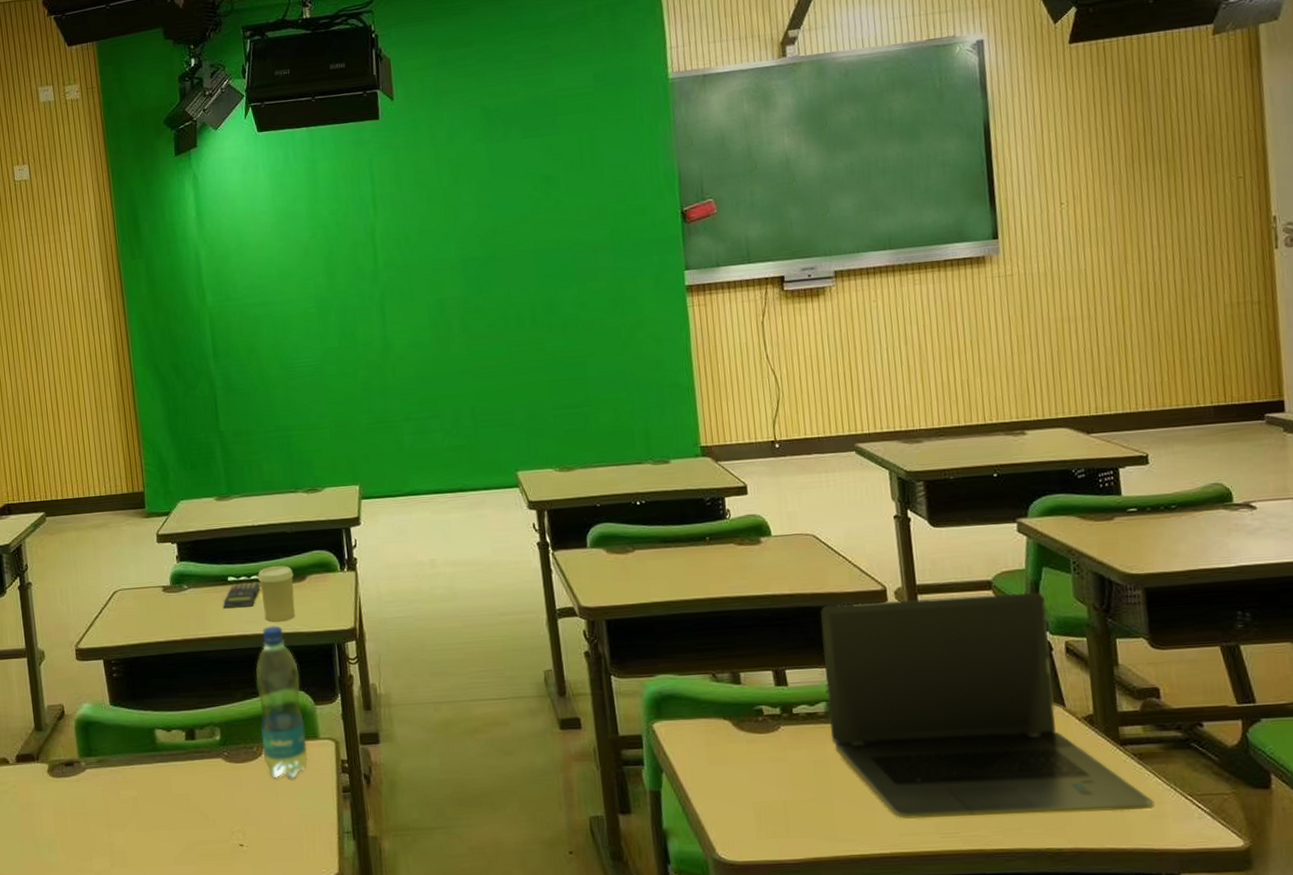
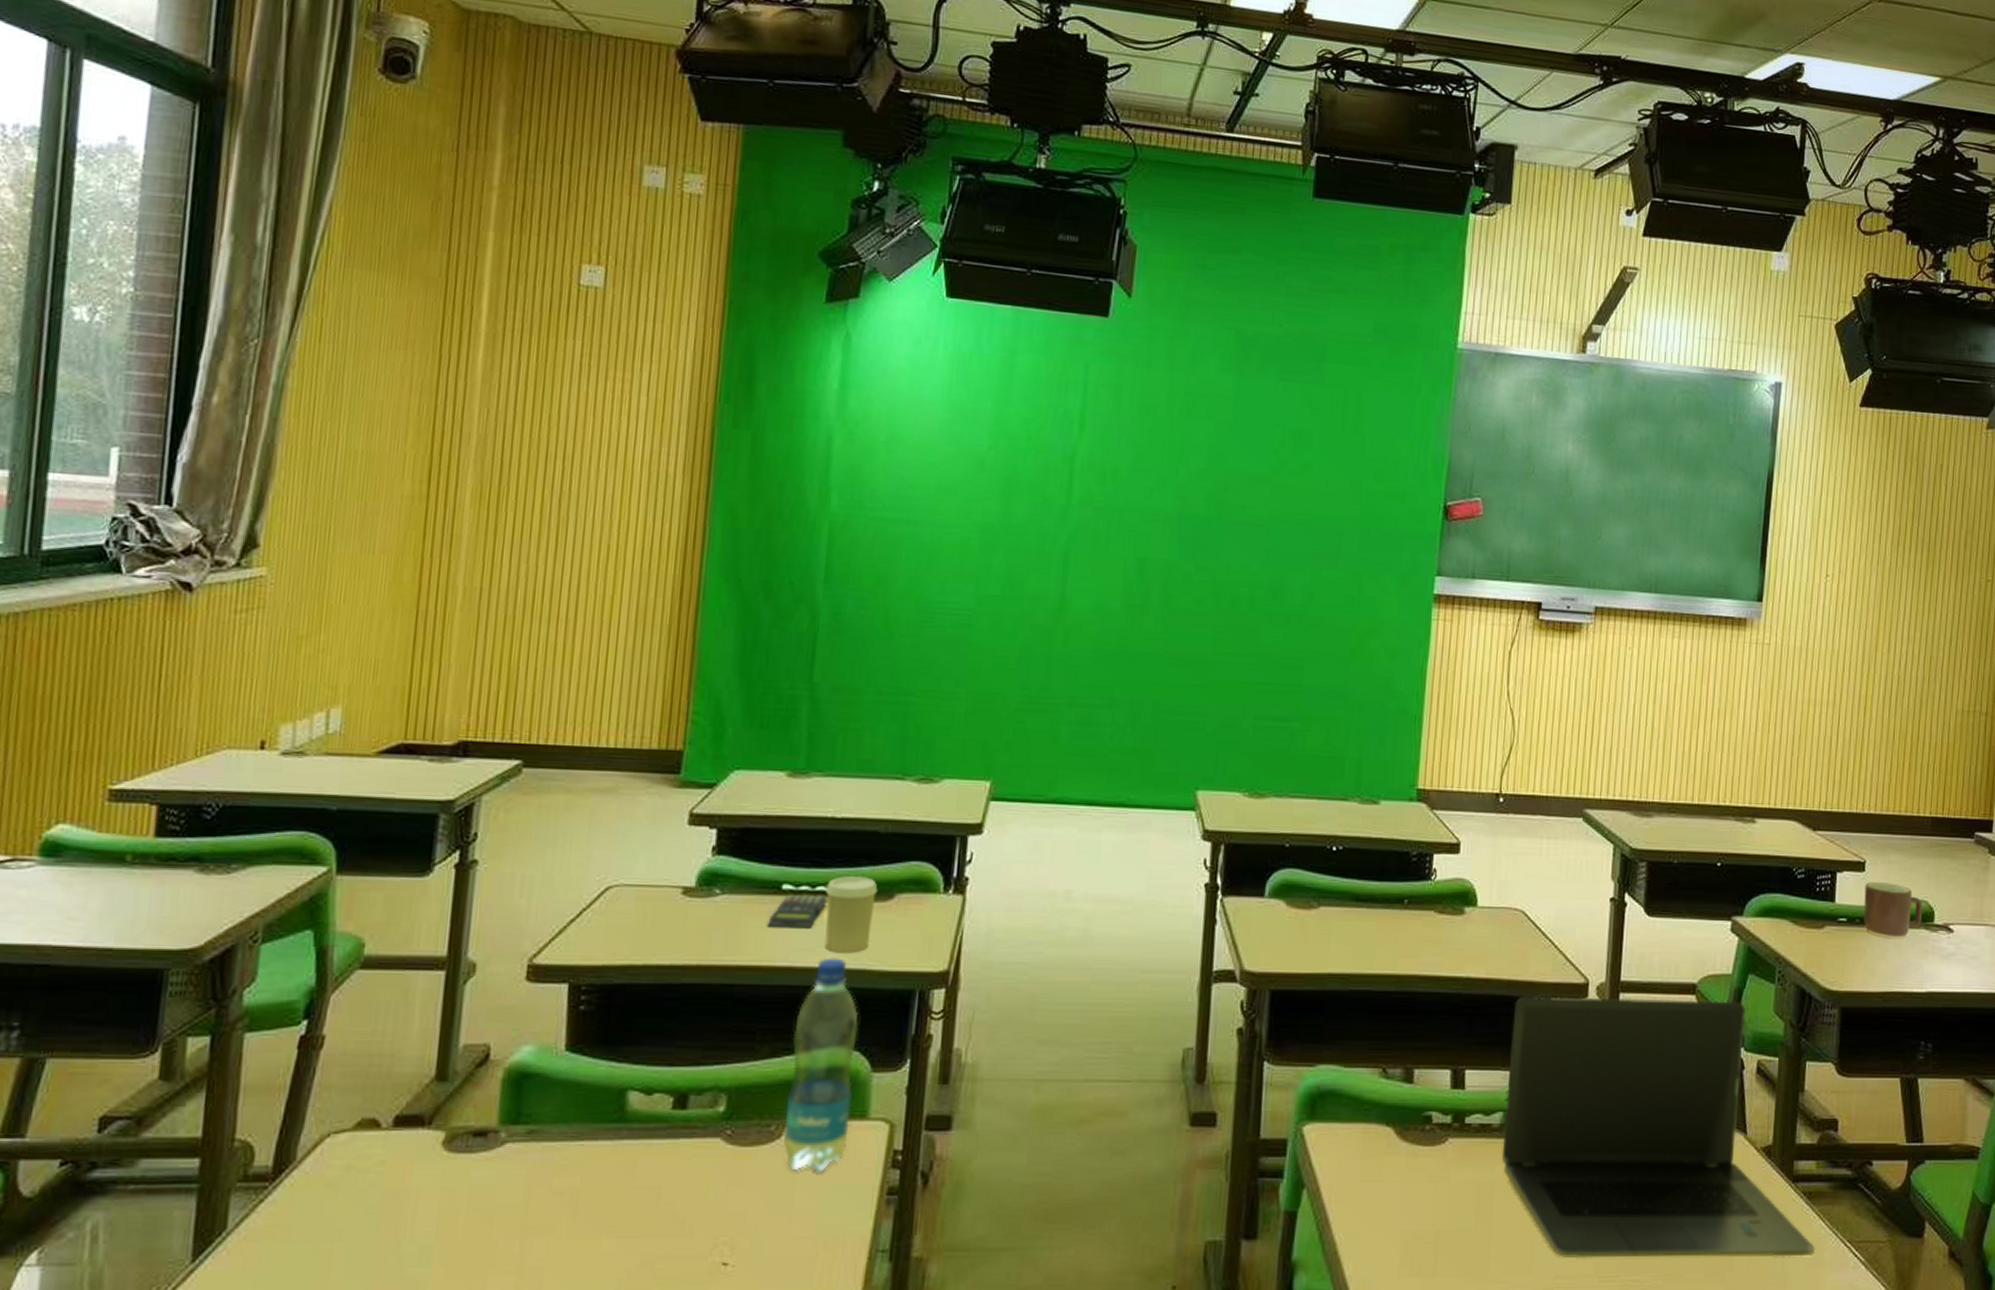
mug: none [1151,471,1219,522] -> present [1863,882,1922,939]

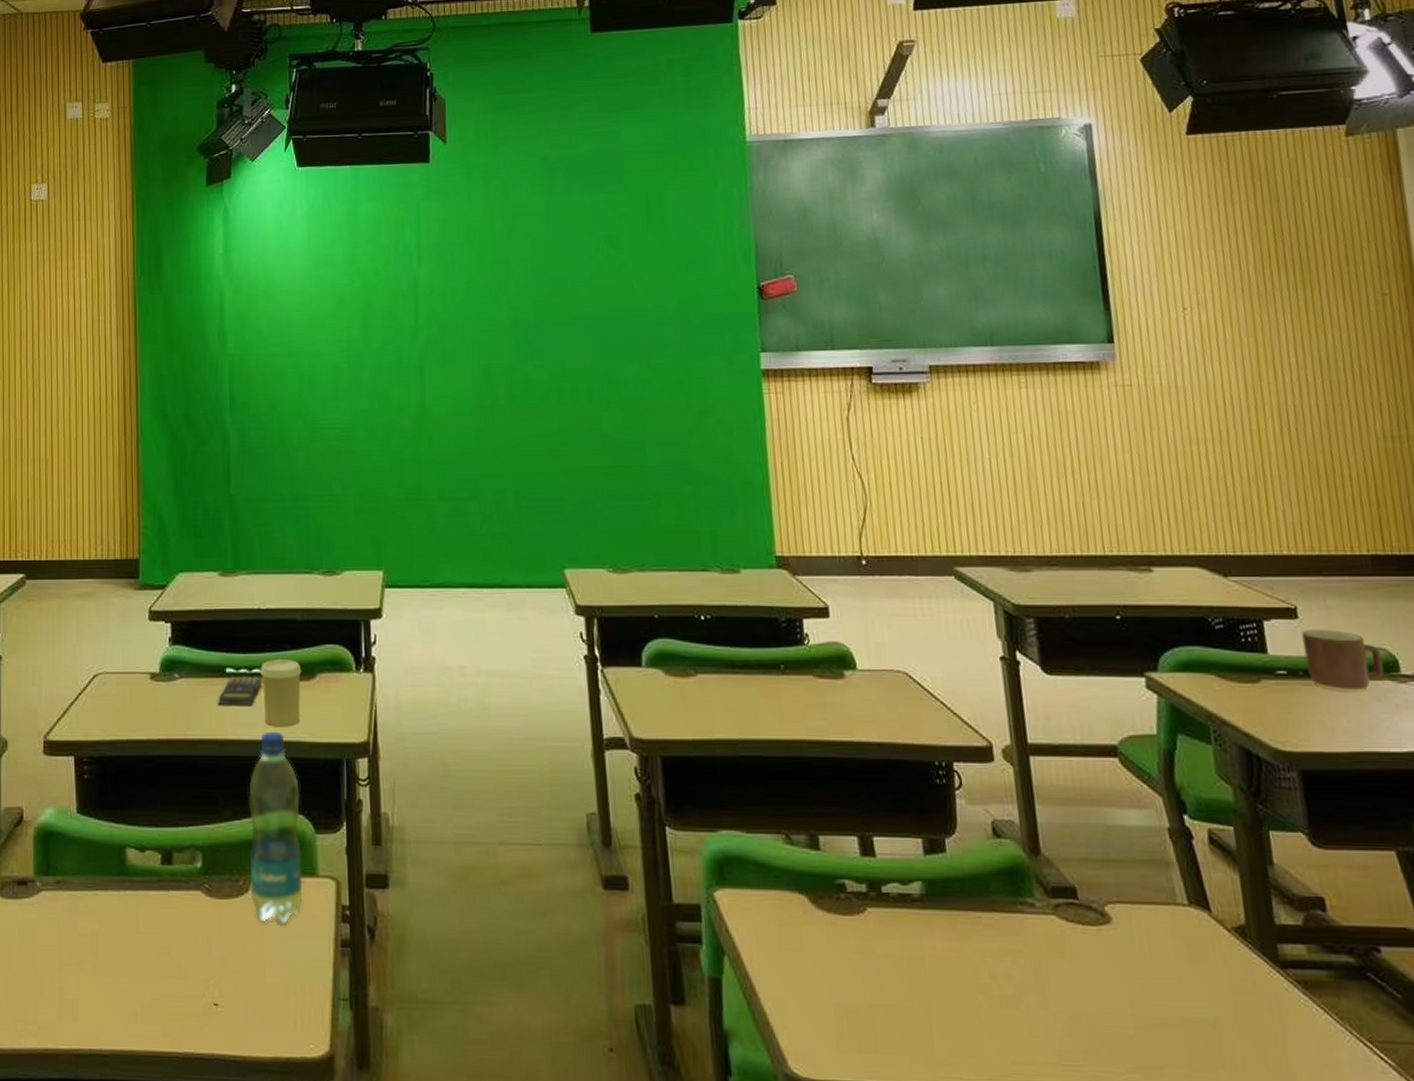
laptop computer: present [1501,996,1815,1259] -> none [915,760,1326,1056]

